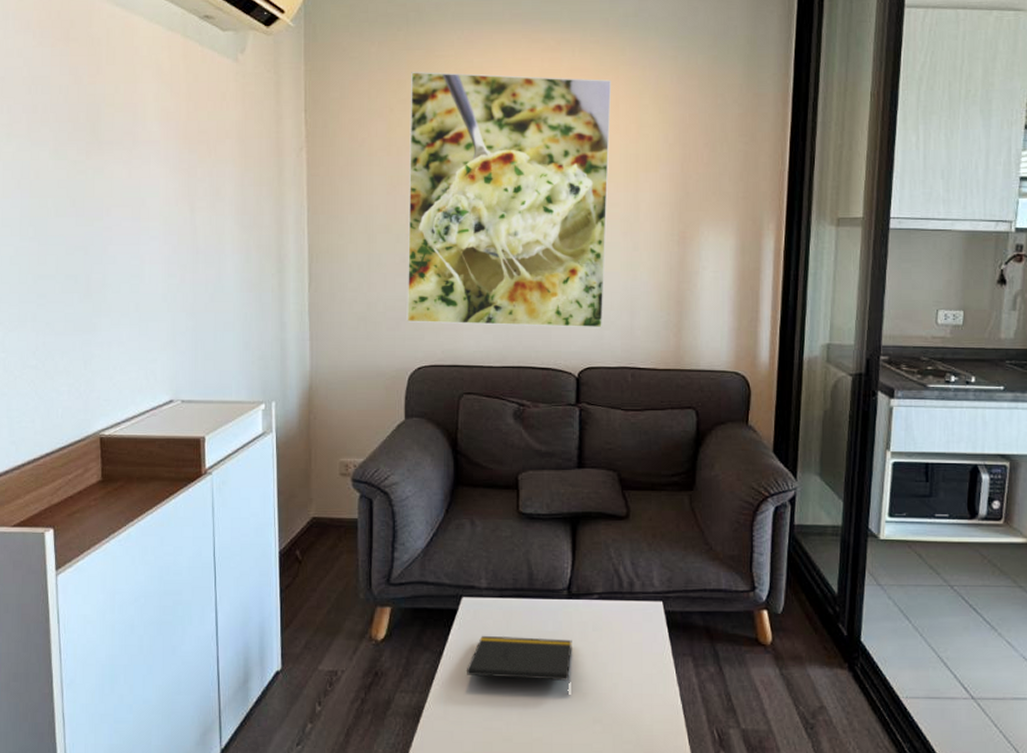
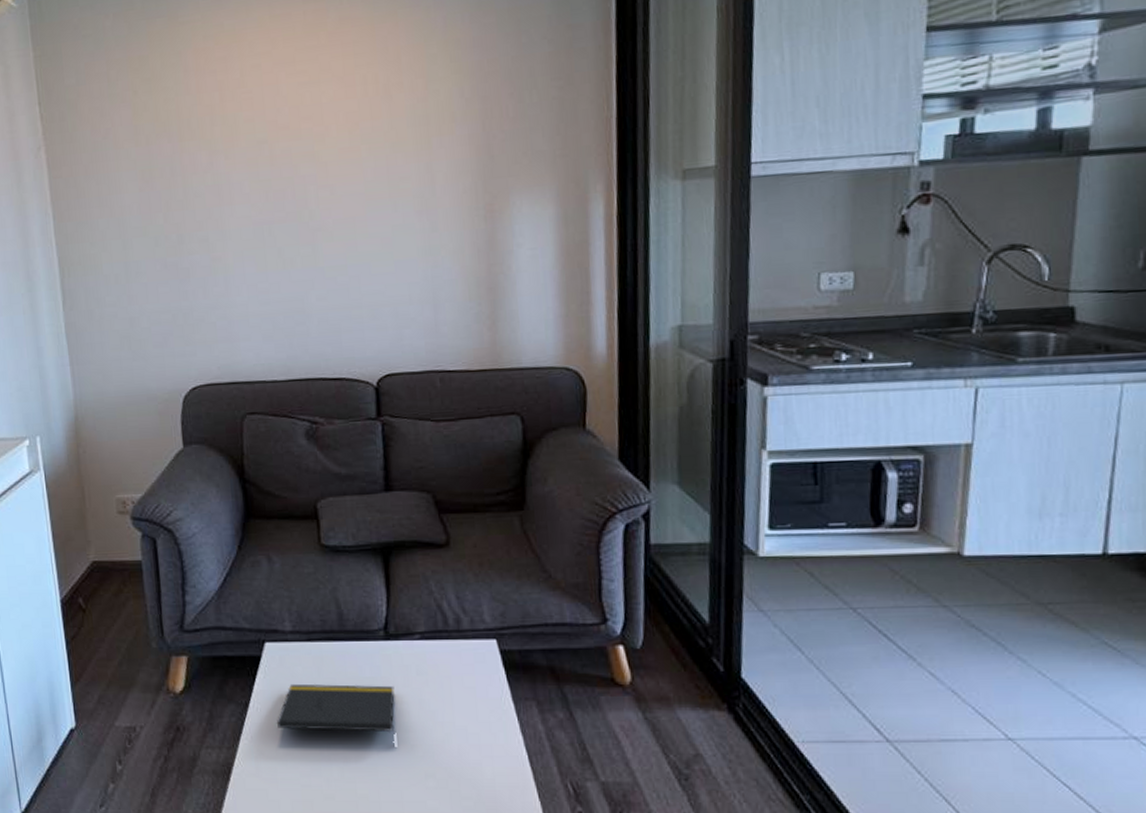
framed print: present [407,72,612,328] -> none [153,28,402,337]

